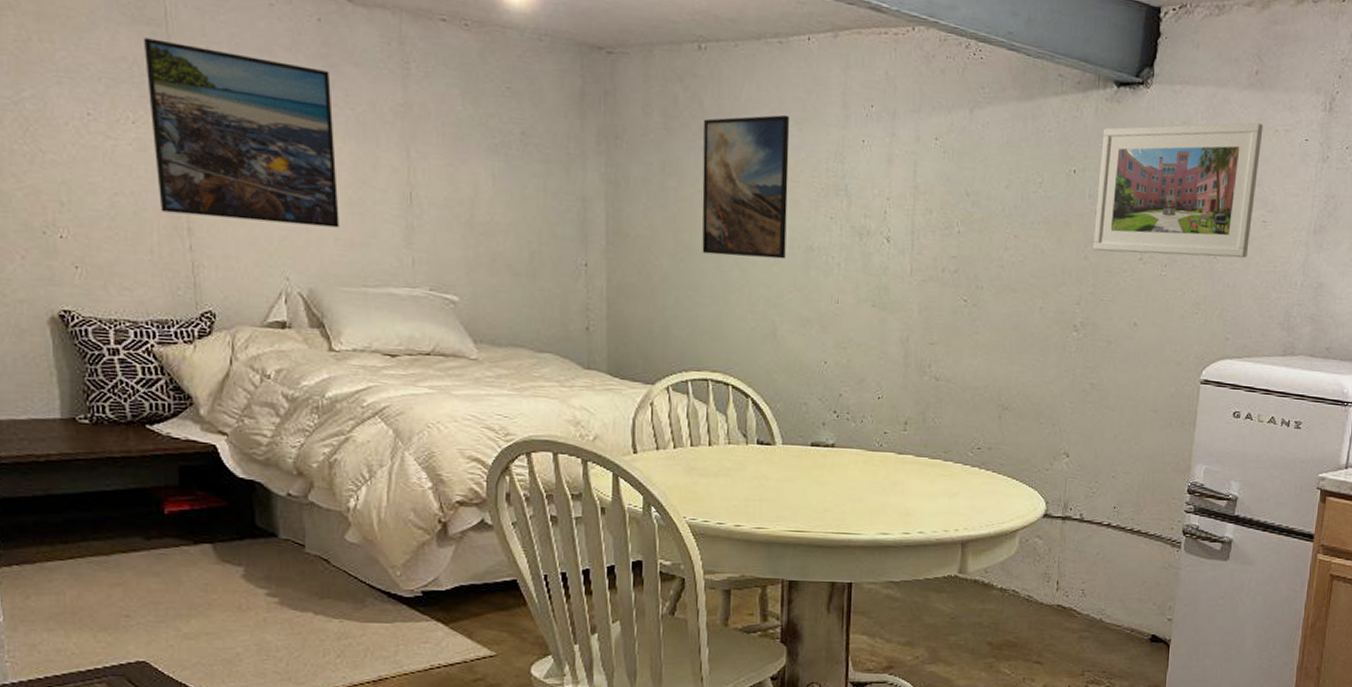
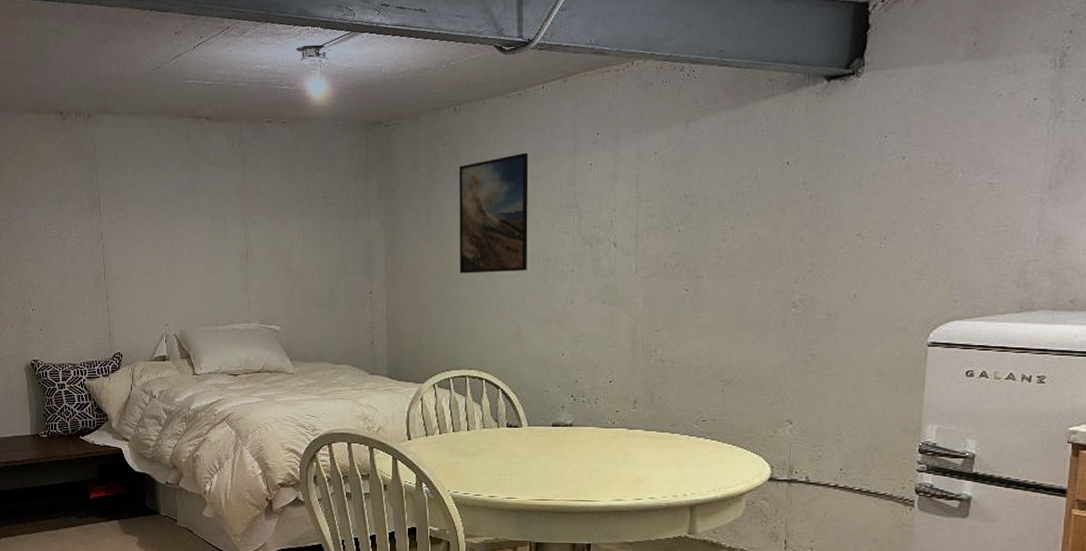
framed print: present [143,38,339,228] -> none [81,167,200,286]
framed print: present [1093,122,1264,258] -> none [809,90,985,232]

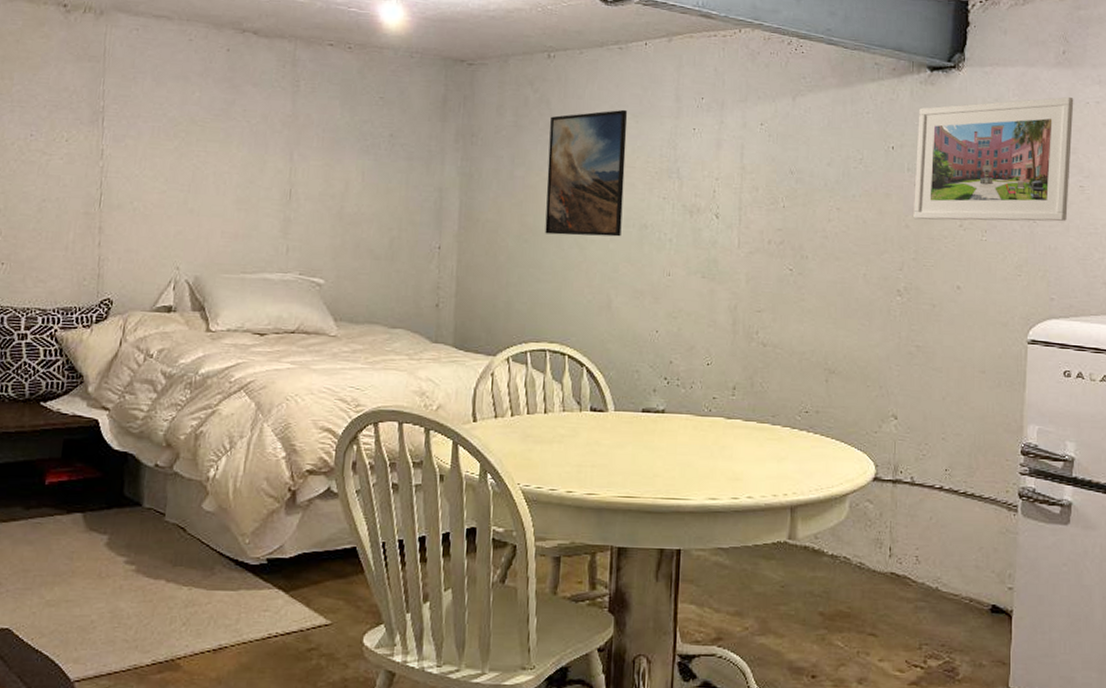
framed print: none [809,90,985,232] -> present [913,96,1074,222]

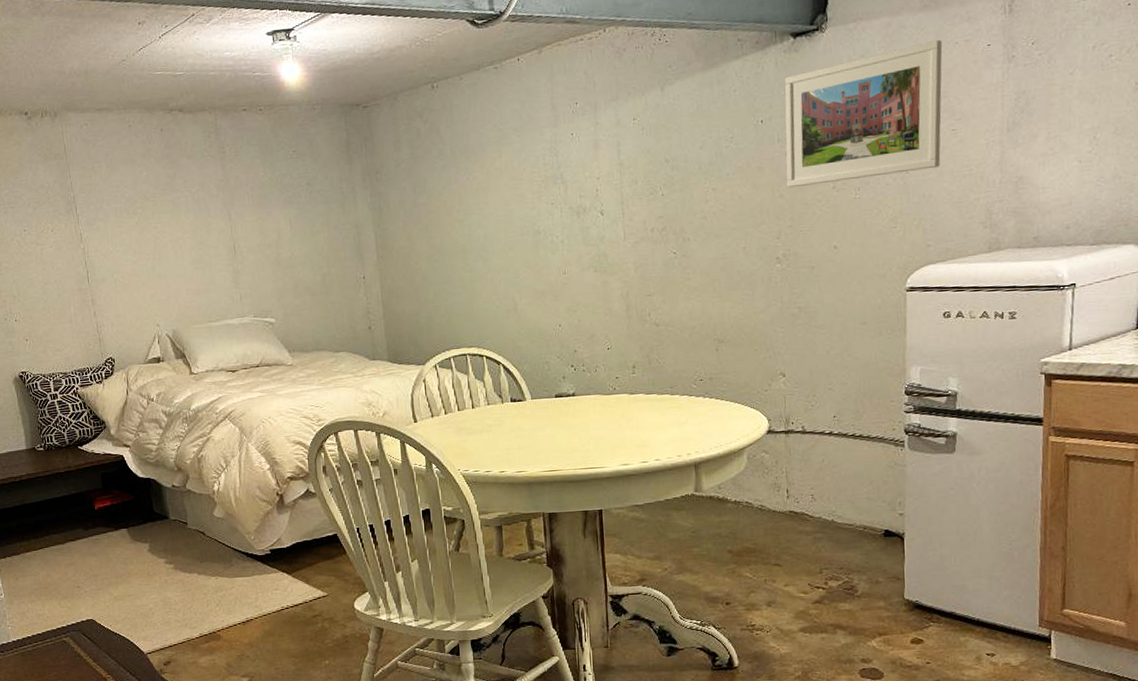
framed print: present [545,109,628,237] -> none [441,126,518,252]

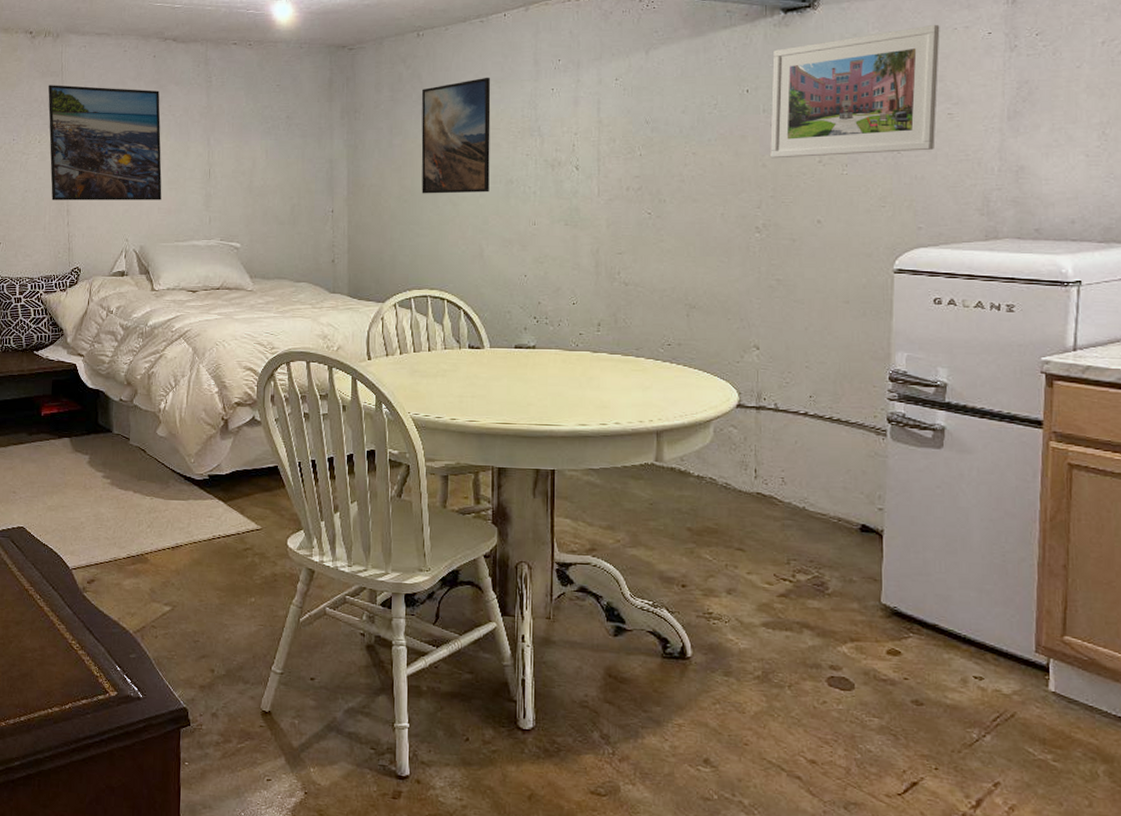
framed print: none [52,166,189,291] -> present [48,85,162,201]
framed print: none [441,126,518,252] -> present [421,77,491,194]

